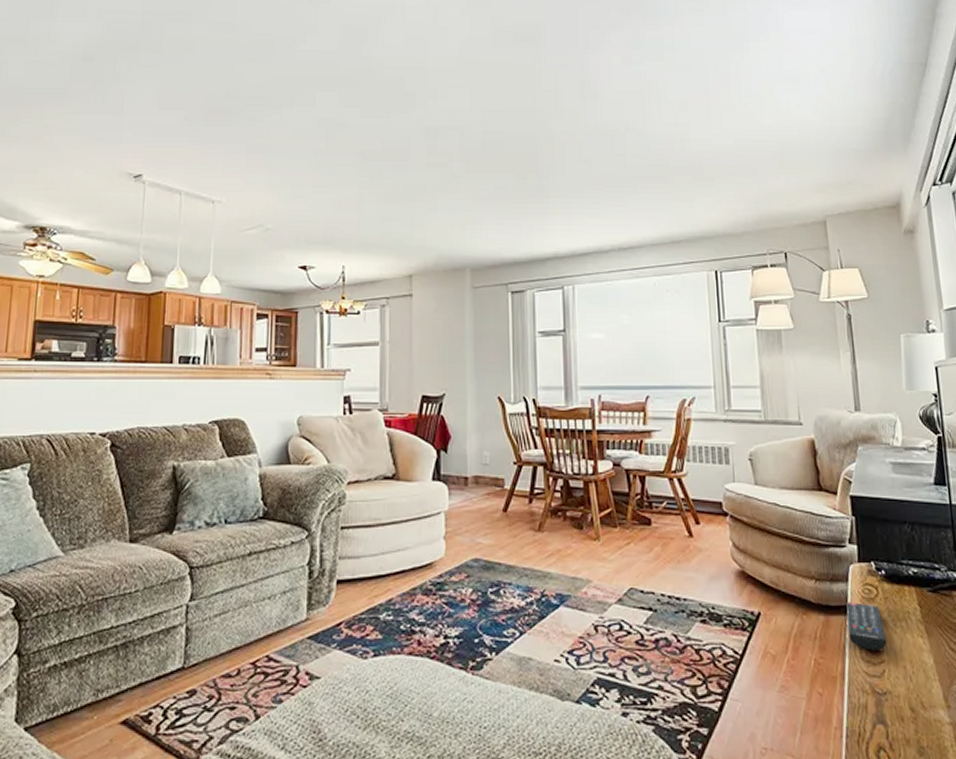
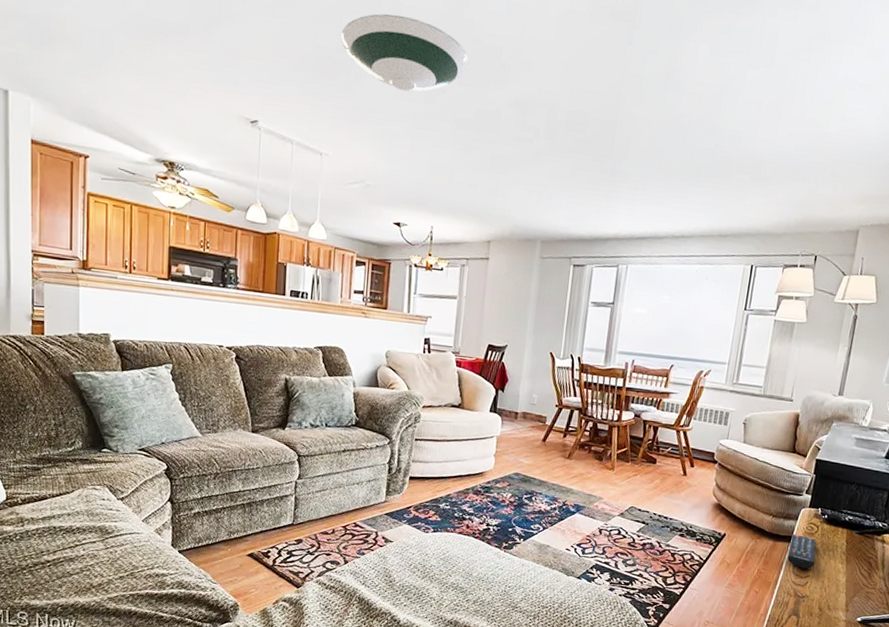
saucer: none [232,58,370,130] -> present [341,14,469,92]

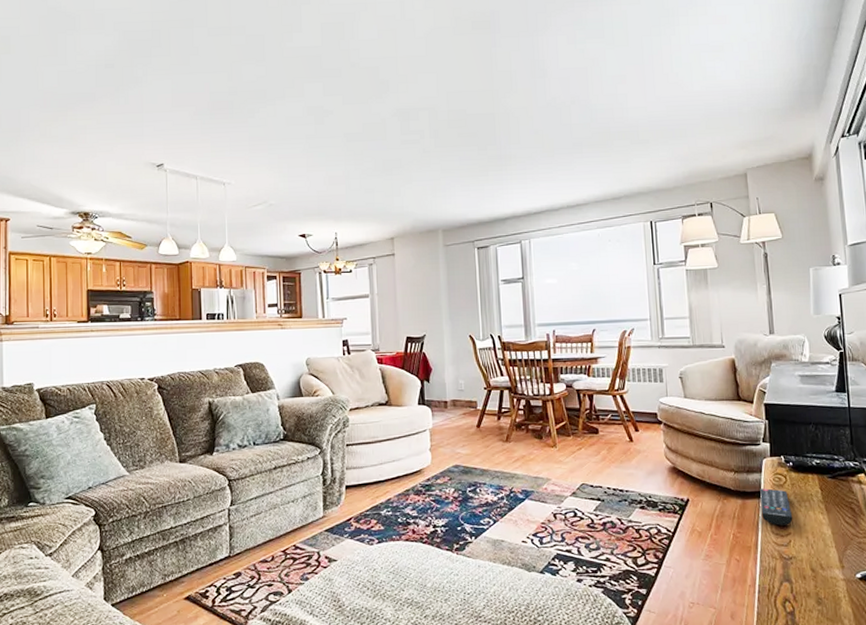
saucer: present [341,14,469,92] -> none [233,55,350,118]

